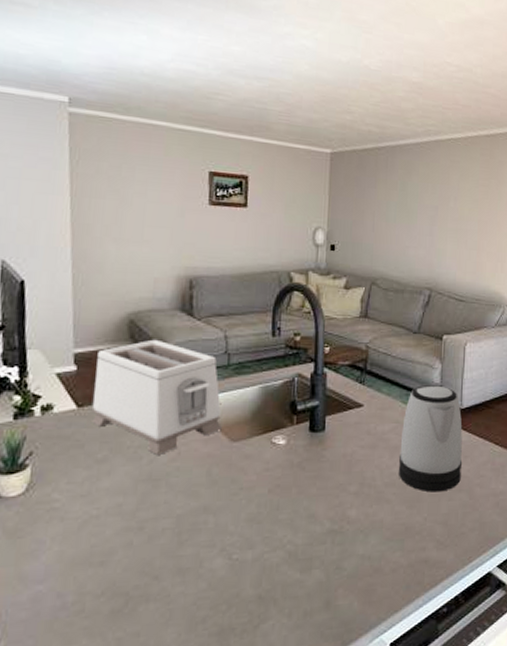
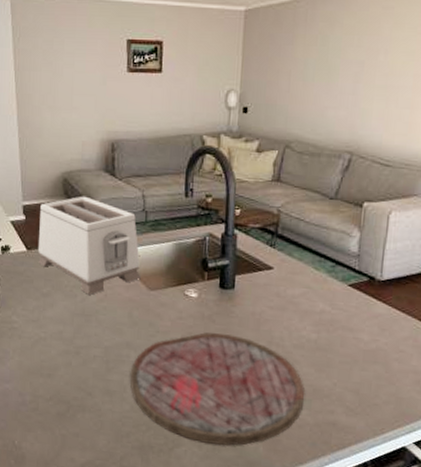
cutting board: none [207,480,398,611] -> present [130,332,306,446]
kettle: present [399,384,463,492] -> none [308,252,381,361]

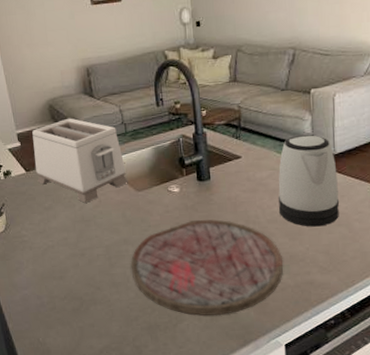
kettle: none [308,252,381,361] -> present [278,134,340,227]

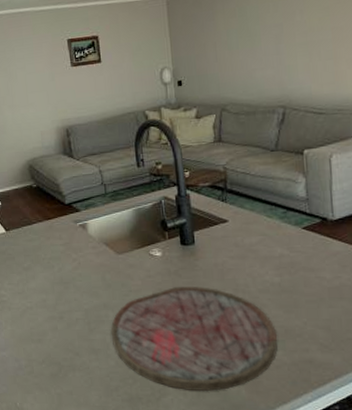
toaster: present [32,118,128,203] -> none [12,178,108,264]
kettle: present [278,134,340,227] -> none [270,198,341,299]

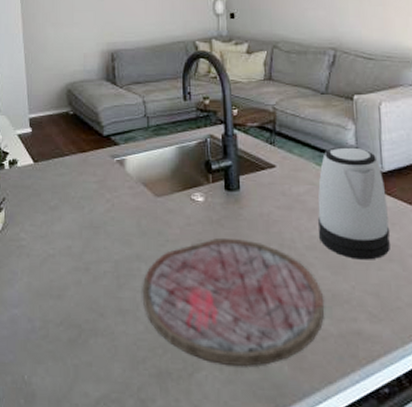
kettle: none [270,198,341,299] -> present [318,146,390,260]

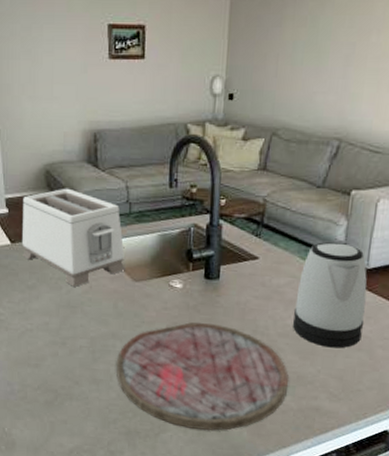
toaster: none [44,105,146,205] -> present [21,188,125,287]

